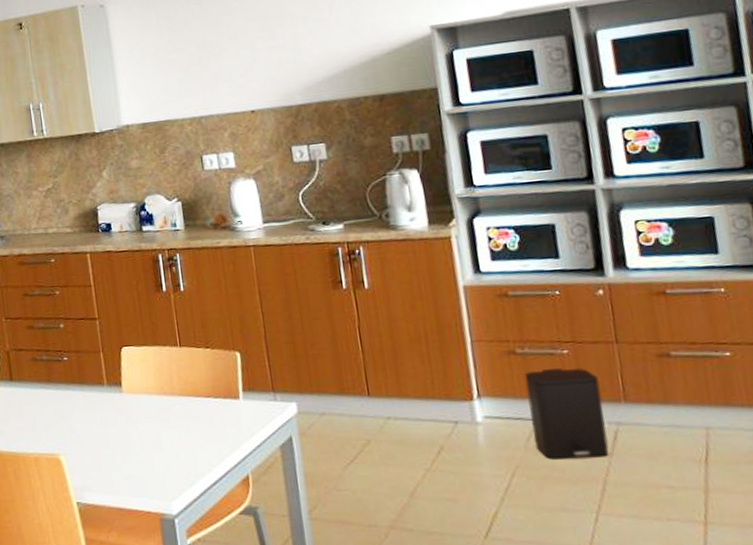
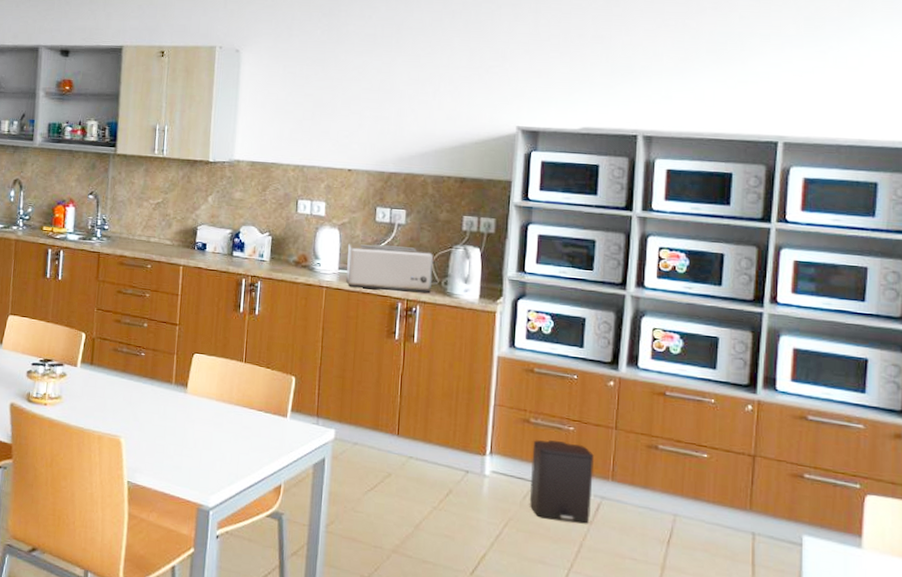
toaster: none [268,180,373,241] -> present [346,242,435,294]

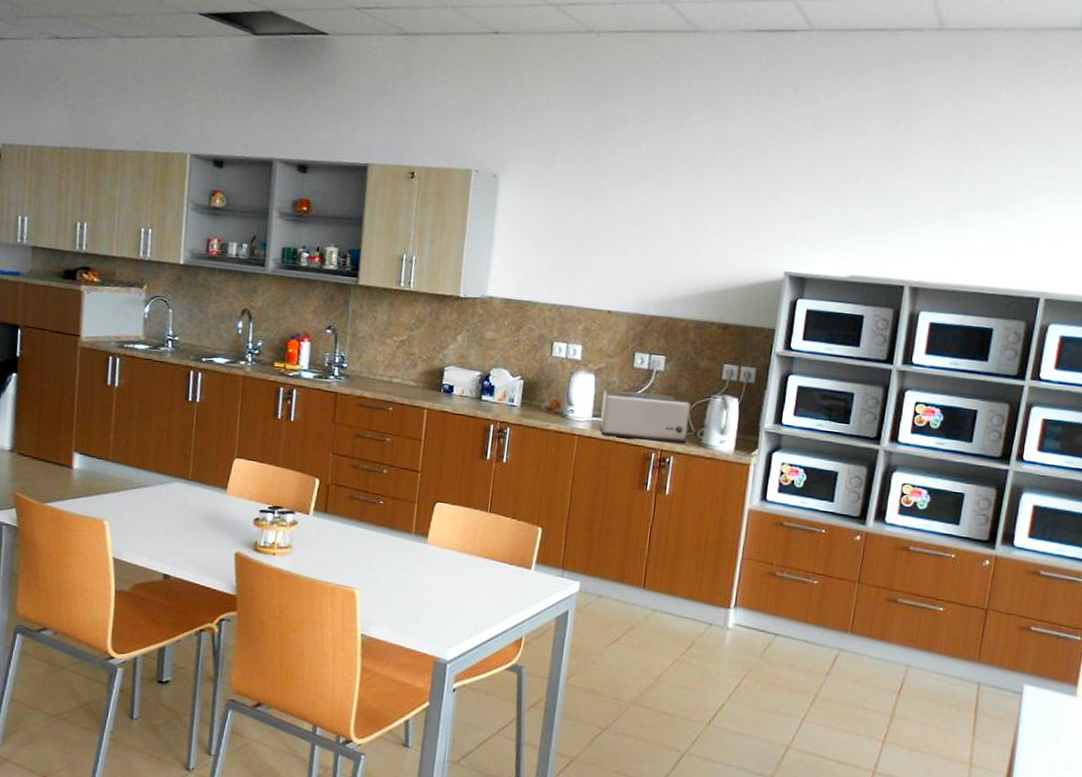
pedal bin: present [529,440,594,524] -> none [769,593,835,675]

